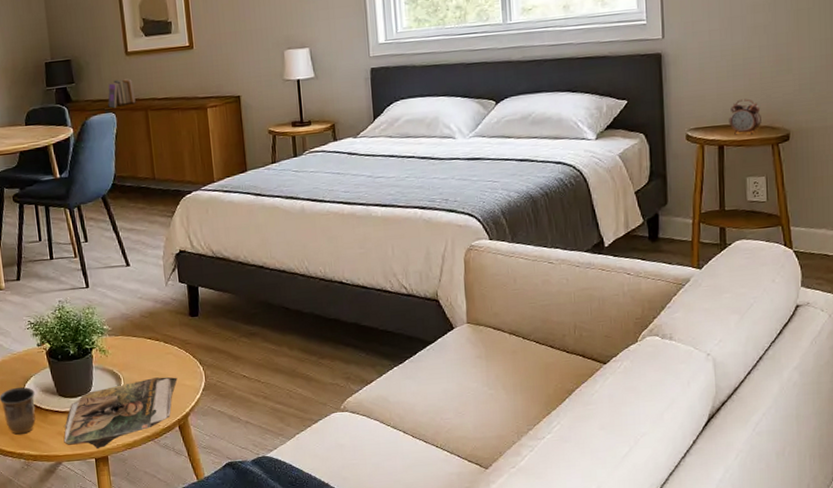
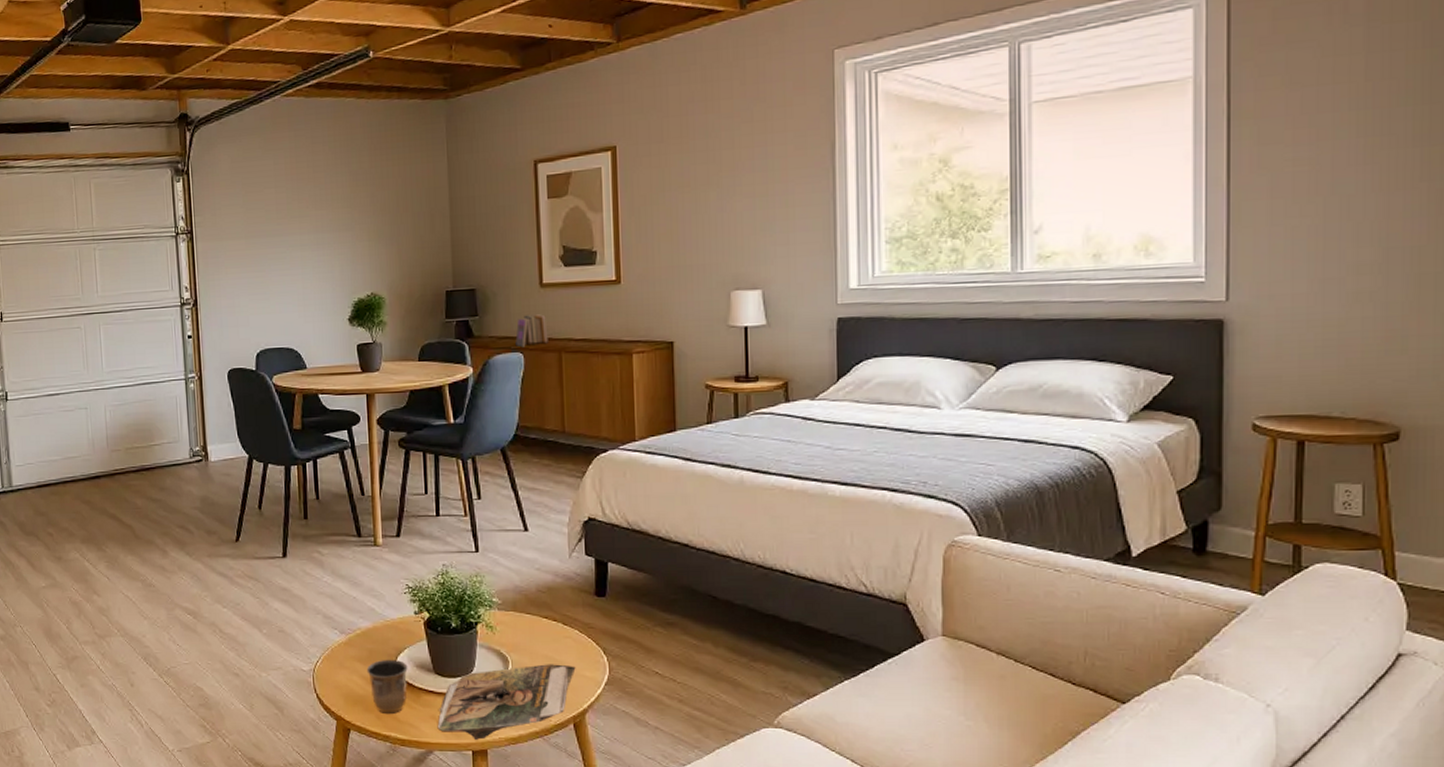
alarm clock: present [728,98,761,135] -> none [1313,383,1360,430]

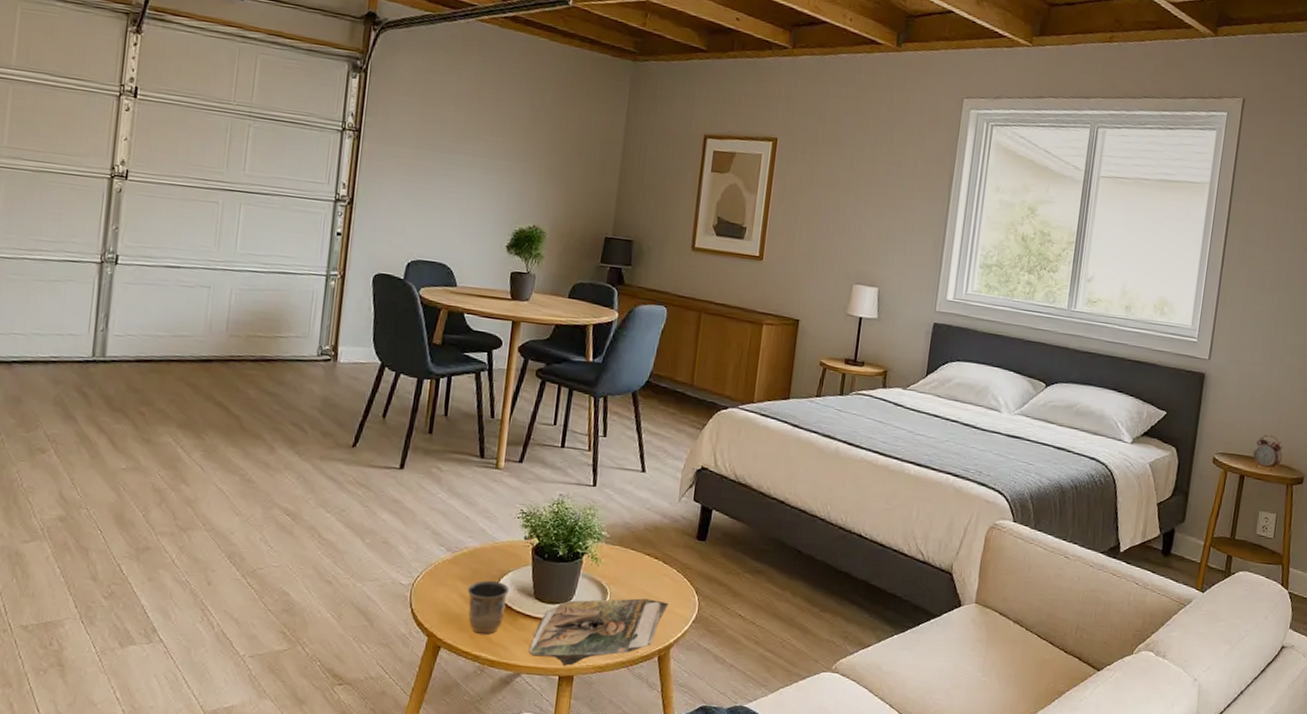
books: present [515,314,548,348] -> none [661,273,693,303]
alarm clock: none [1313,383,1360,430] -> present [1252,434,1283,471]

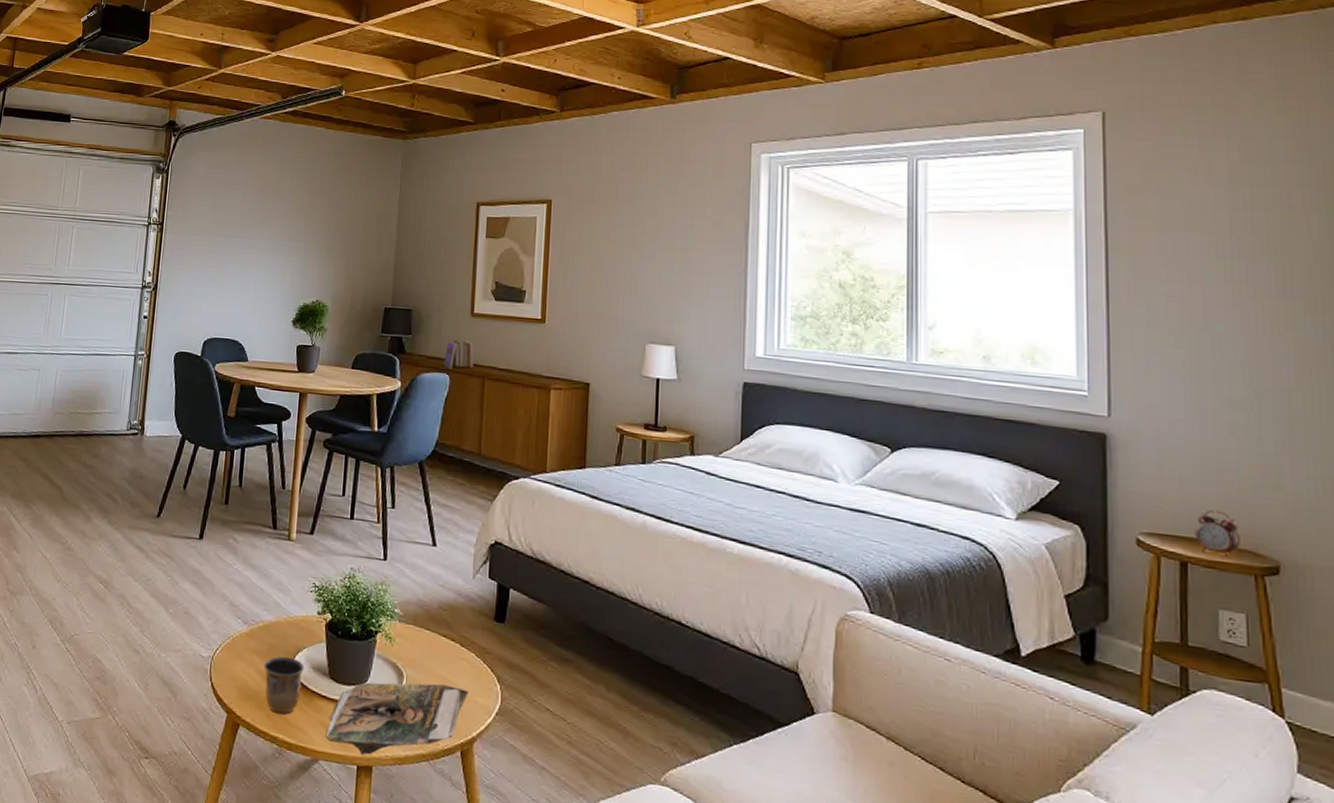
books: none [661,273,693,303] -> present [443,340,474,370]

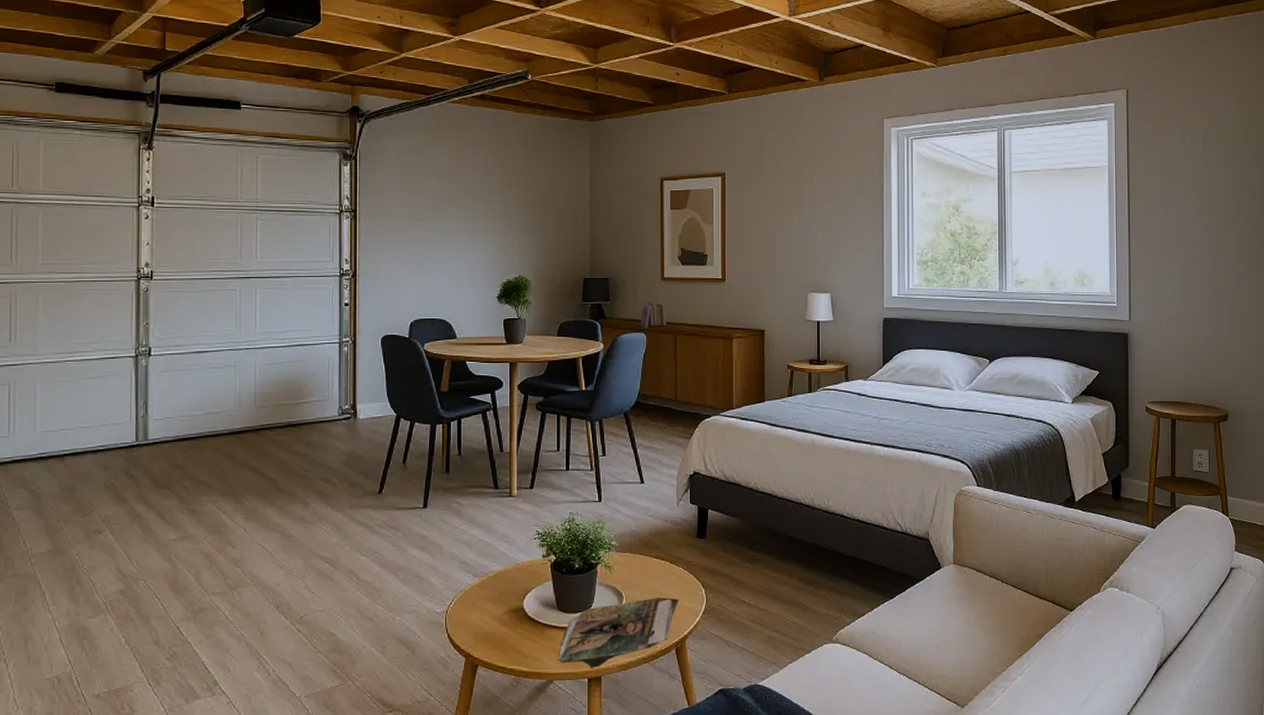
mug: present [263,656,304,715] -> none [496,598,534,650]
alarm clock: present [1194,509,1240,557] -> none [1180,380,1206,412]

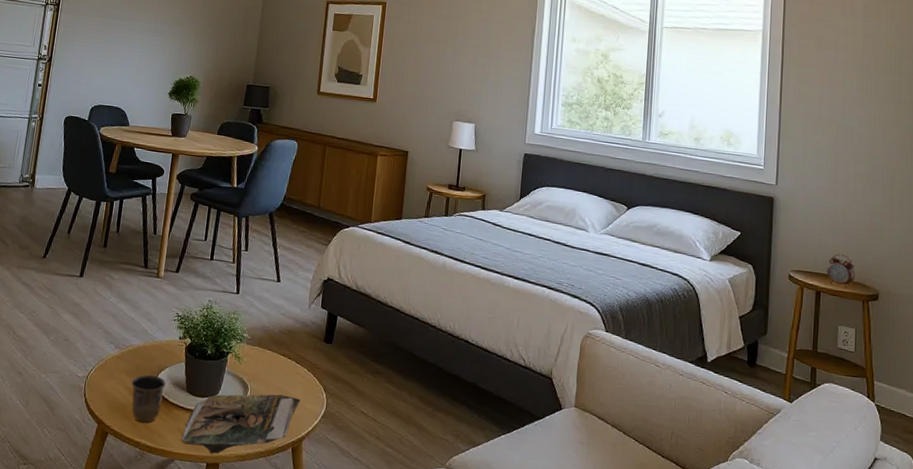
mug: none [496,598,534,650] -> present [131,374,166,424]
books: present [640,302,667,329] -> none [293,113,319,138]
alarm clock: none [1180,380,1206,412] -> present [826,253,855,288]

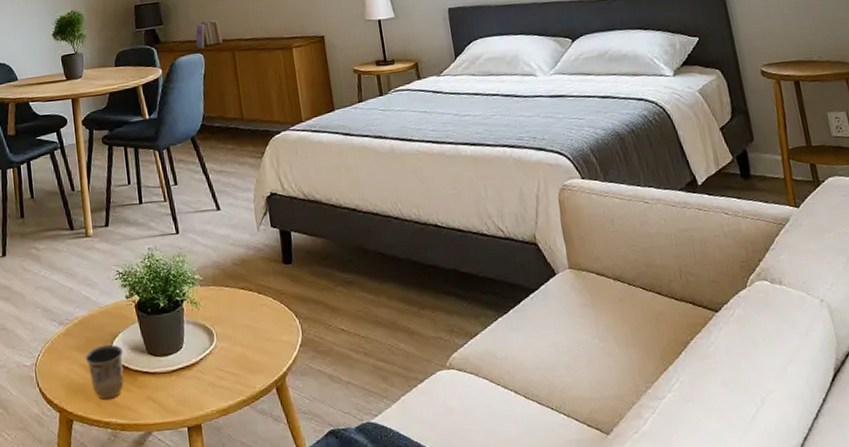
magazine: present [181,394,301,454] -> none [153,331,273,415]
books: none [293,113,319,138] -> present [195,20,223,49]
alarm clock: present [826,253,855,288] -> none [799,35,832,70]

